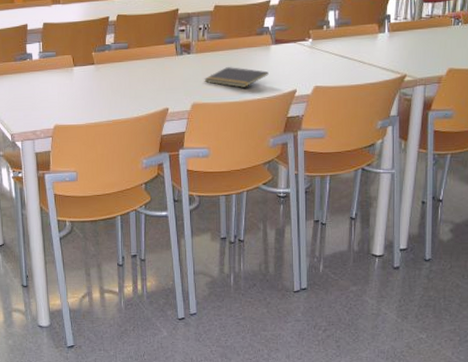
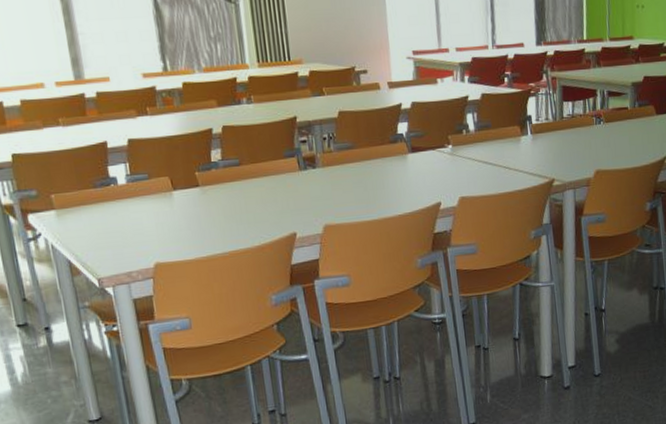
notepad: present [204,67,269,88] -> none [335,180,408,204]

